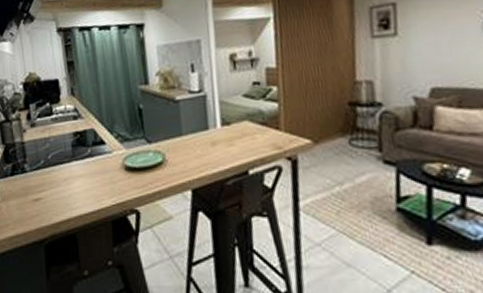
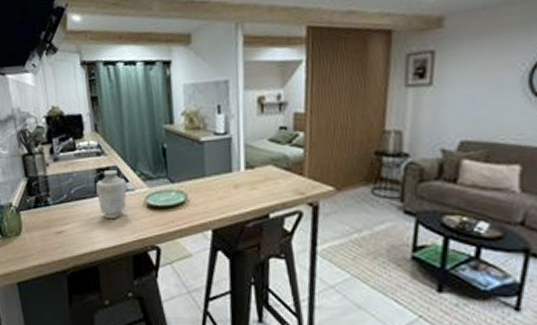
vase: none [73,133,104,183] -> present [96,170,127,218]

